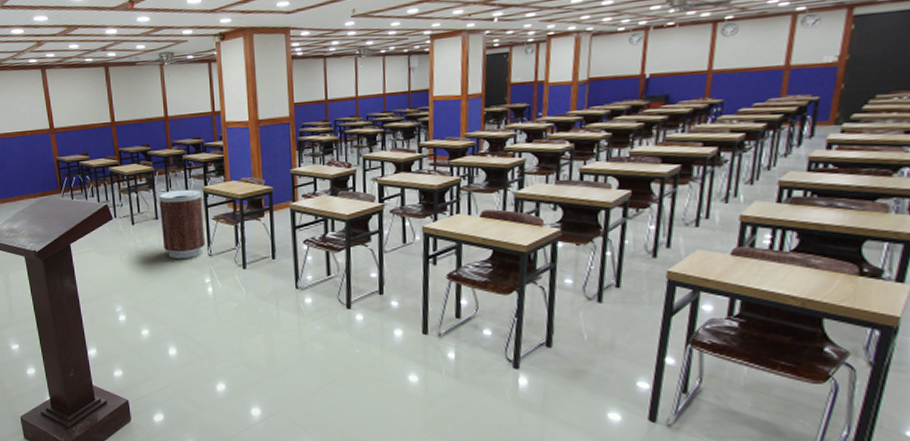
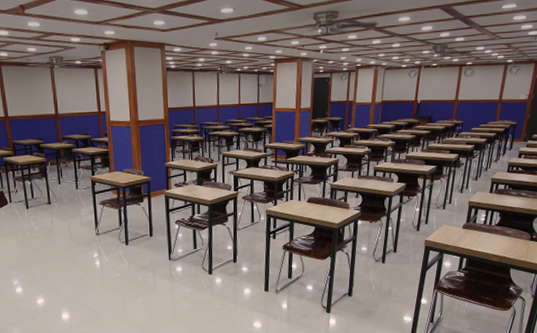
trash can: present [159,189,206,260] -> none [51,178,94,238]

